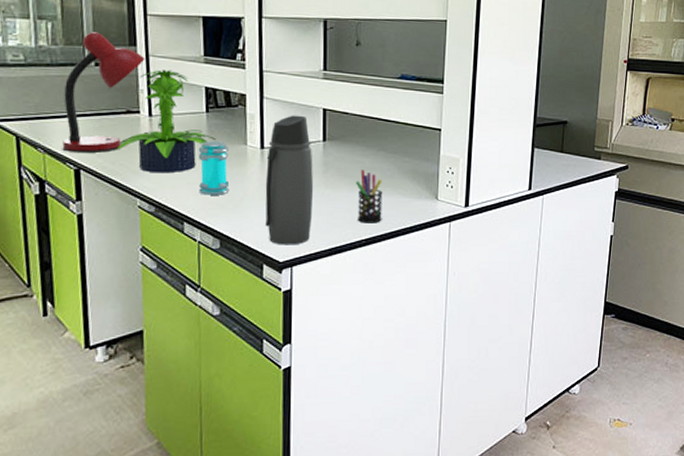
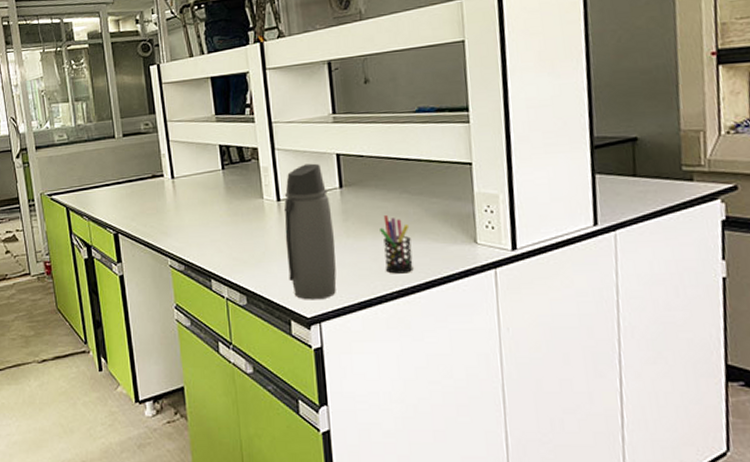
desk lamp: present [62,32,145,154] -> none [100,106,164,219]
potted plant: present [118,70,216,173] -> none [148,132,234,233]
jar: present [198,141,230,195] -> none [218,197,251,252]

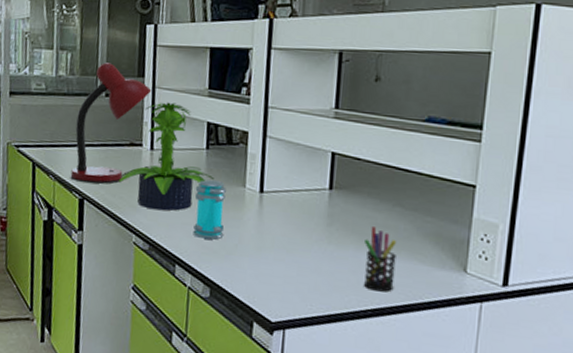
desk lamp: none [100,106,164,219] -> present [70,62,152,184]
potted plant: none [148,132,234,233] -> present [119,102,214,211]
jar: none [218,197,251,252] -> present [193,180,226,240]
water bottle: present [283,163,337,300] -> none [259,157,316,305]

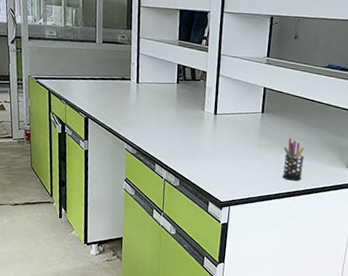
desk lamp: present [70,62,152,184] -> none [77,17,137,107]
potted plant: present [119,102,214,211] -> none [114,49,182,127]
jar: present [193,180,226,240] -> none [167,105,191,147]

